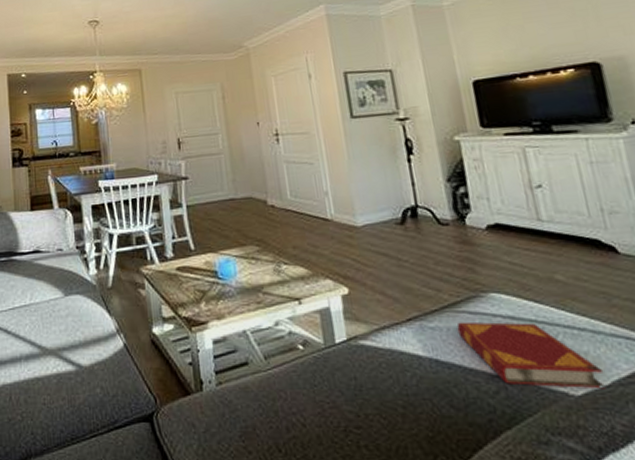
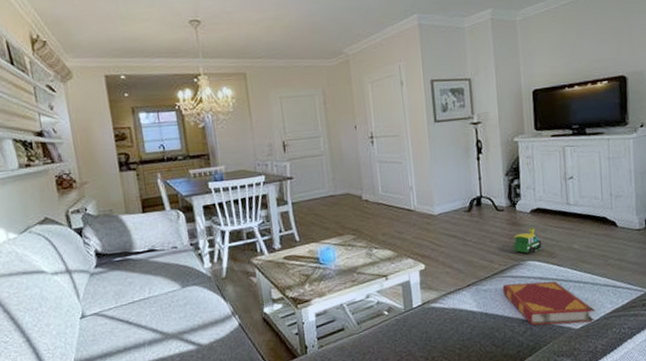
toy train: none [466,249,509,283] -> present [513,228,543,254]

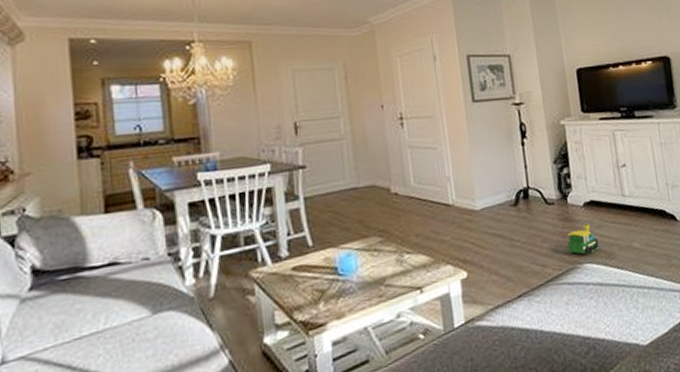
hardback book: present [502,281,596,326] -> none [558,287,665,344]

